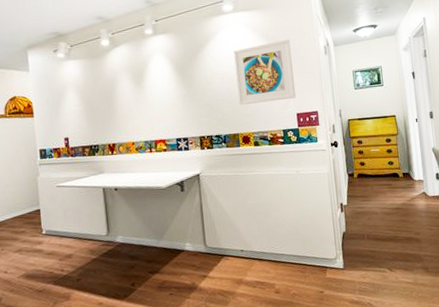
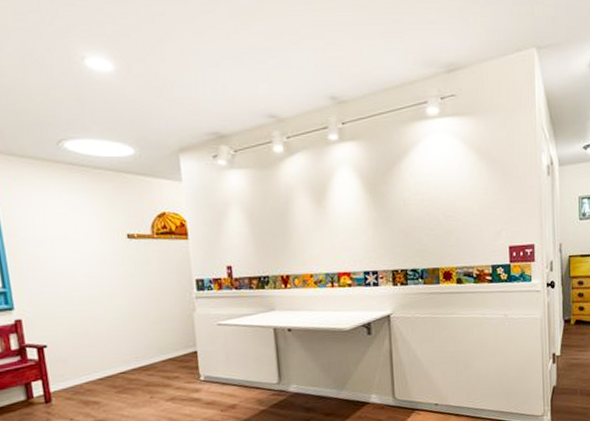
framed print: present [233,39,297,106] -> none [437,154,510,235]

